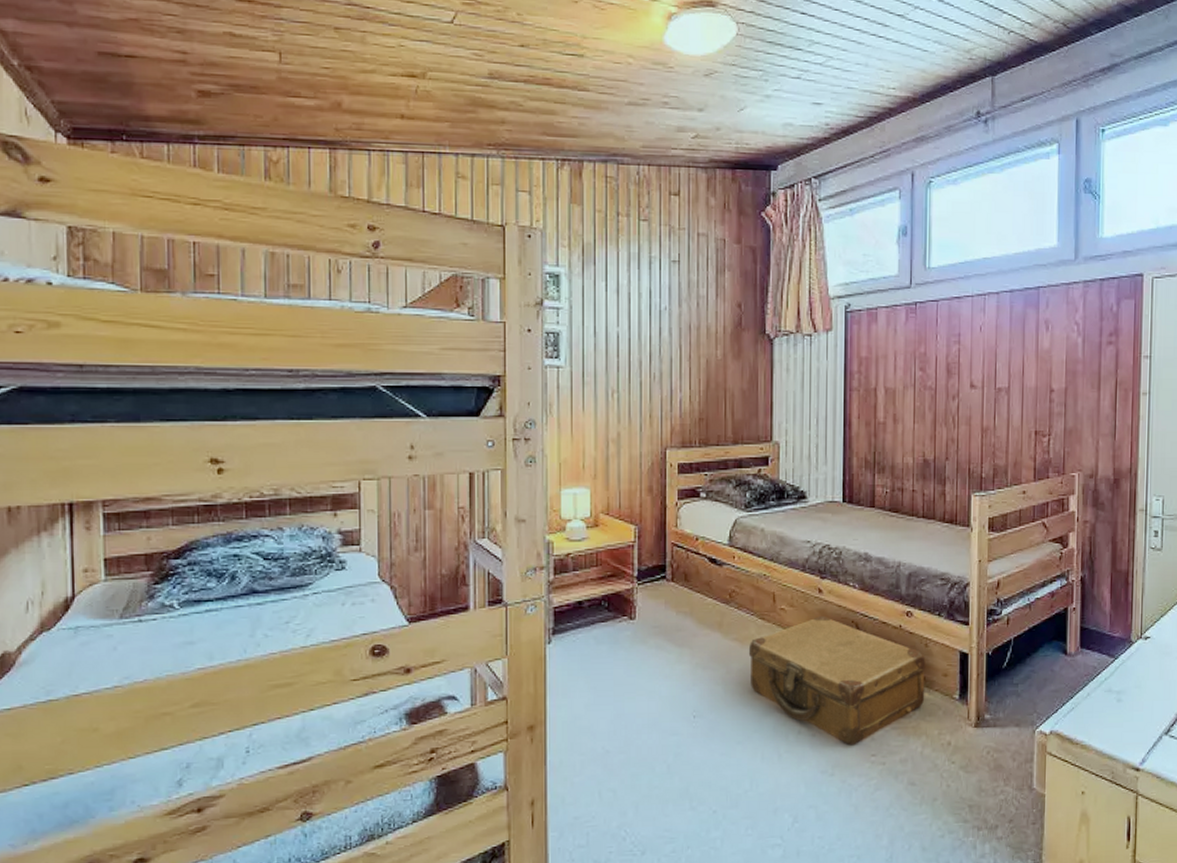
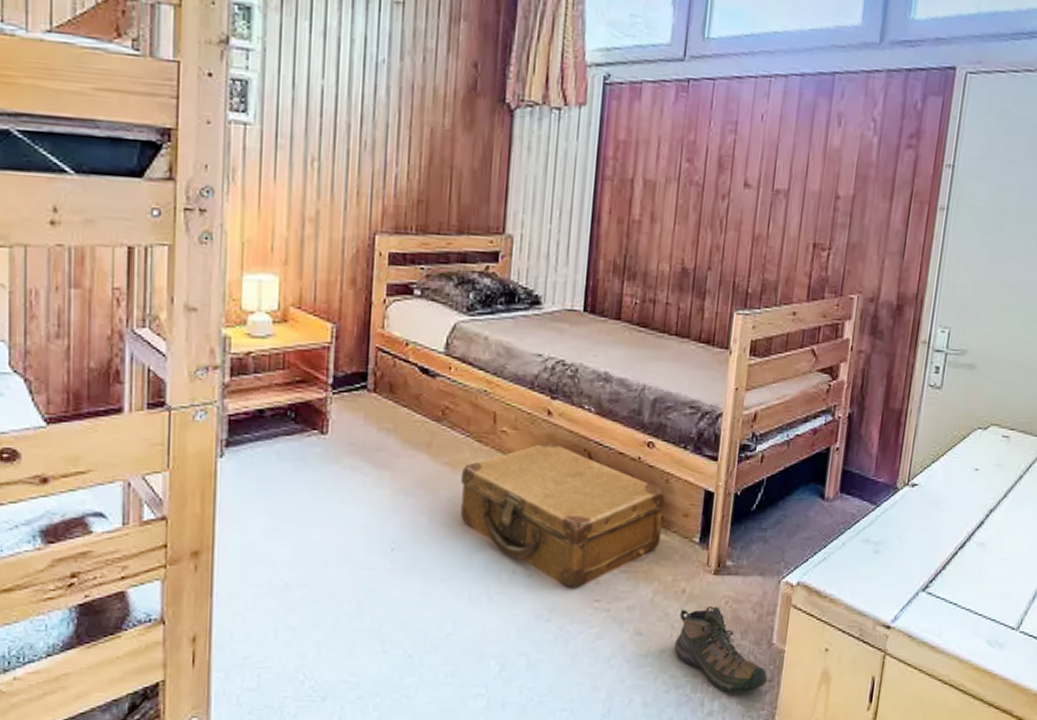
hiking boot: none [944,756,1032,837] -> present [674,606,768,694]

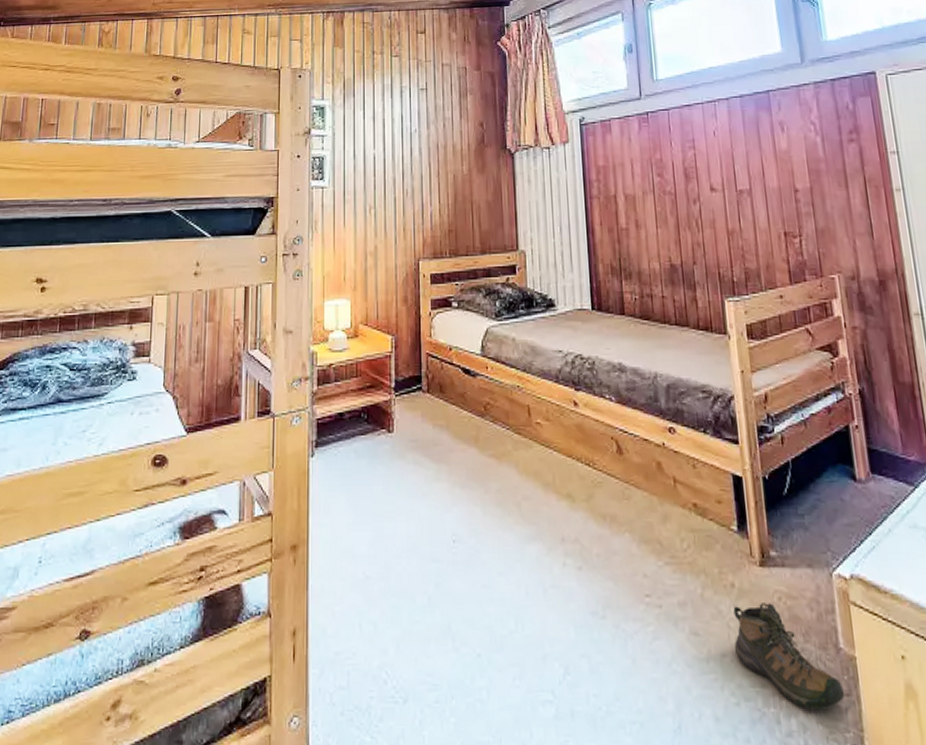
suitcase: present [460,441,665,589] -> none [506,431,699,583]

